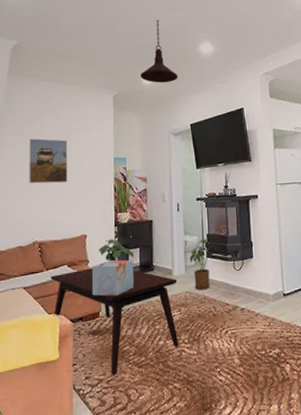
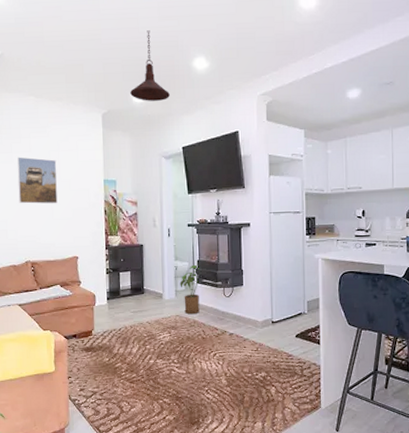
coffee table: present [50,268,179,375] -> none [44,289,169,388]
decorative box: present [91,259,135,296] -> none [84,282,126,316]
potted plant: present [99,239,134,262] -> none [90,261,125,284]

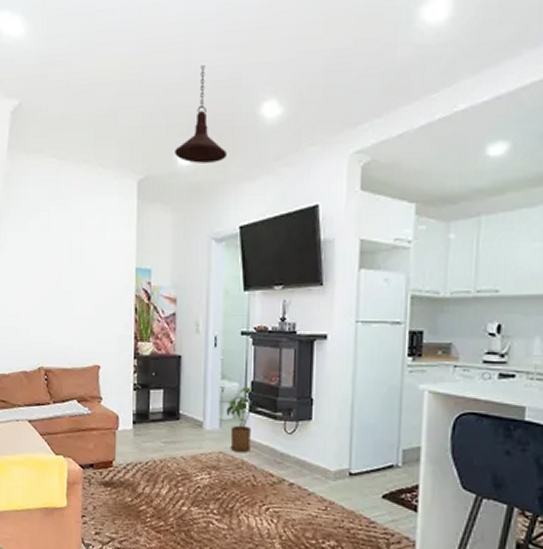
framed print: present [17,157,58,204] -> none [33,235,79,297]

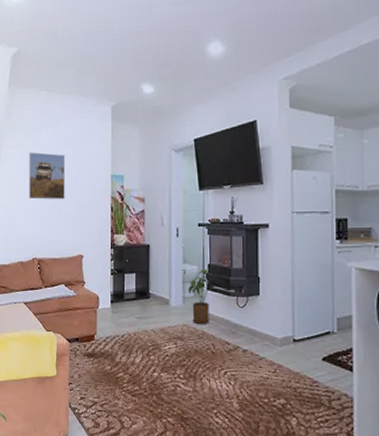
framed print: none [33,235,79,297] -> present [28,152,66,200]
pendant light: present [175,65,227,163] -> none [141,17,182,92]

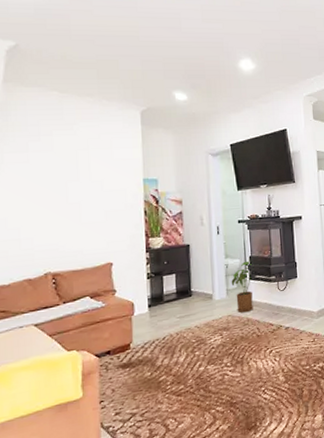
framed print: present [28,152,66,200] -> none [35,156,87,208]

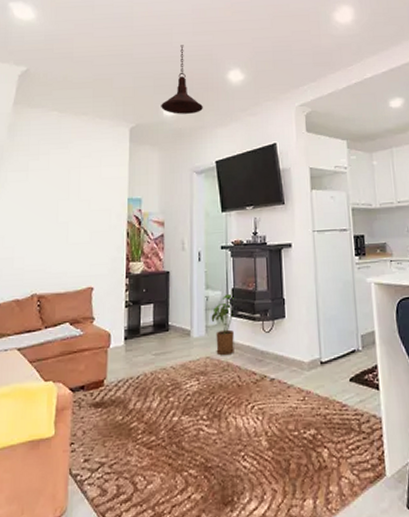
pendant light: none [172,31,216,99] -> present [161,45,203,114]

